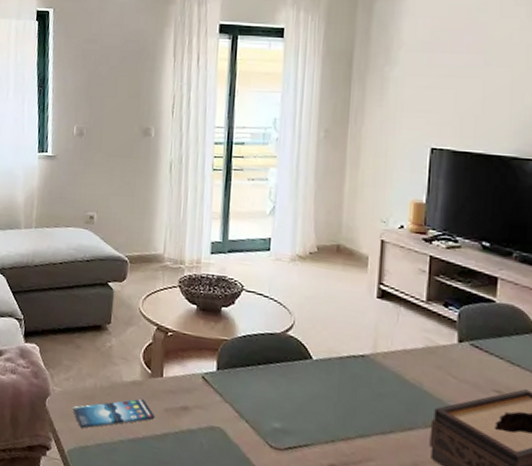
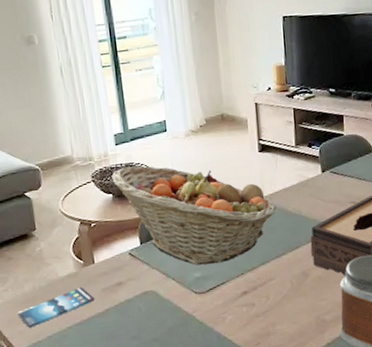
fruit basket: none [199,279,389,420] -> present [111,165,276,265]

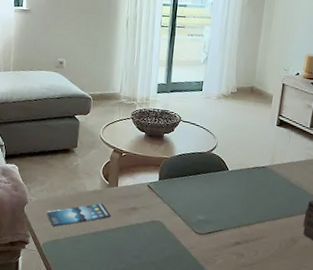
fruit basket: present [111,165,276,265] -> none [147,113,281,213]

